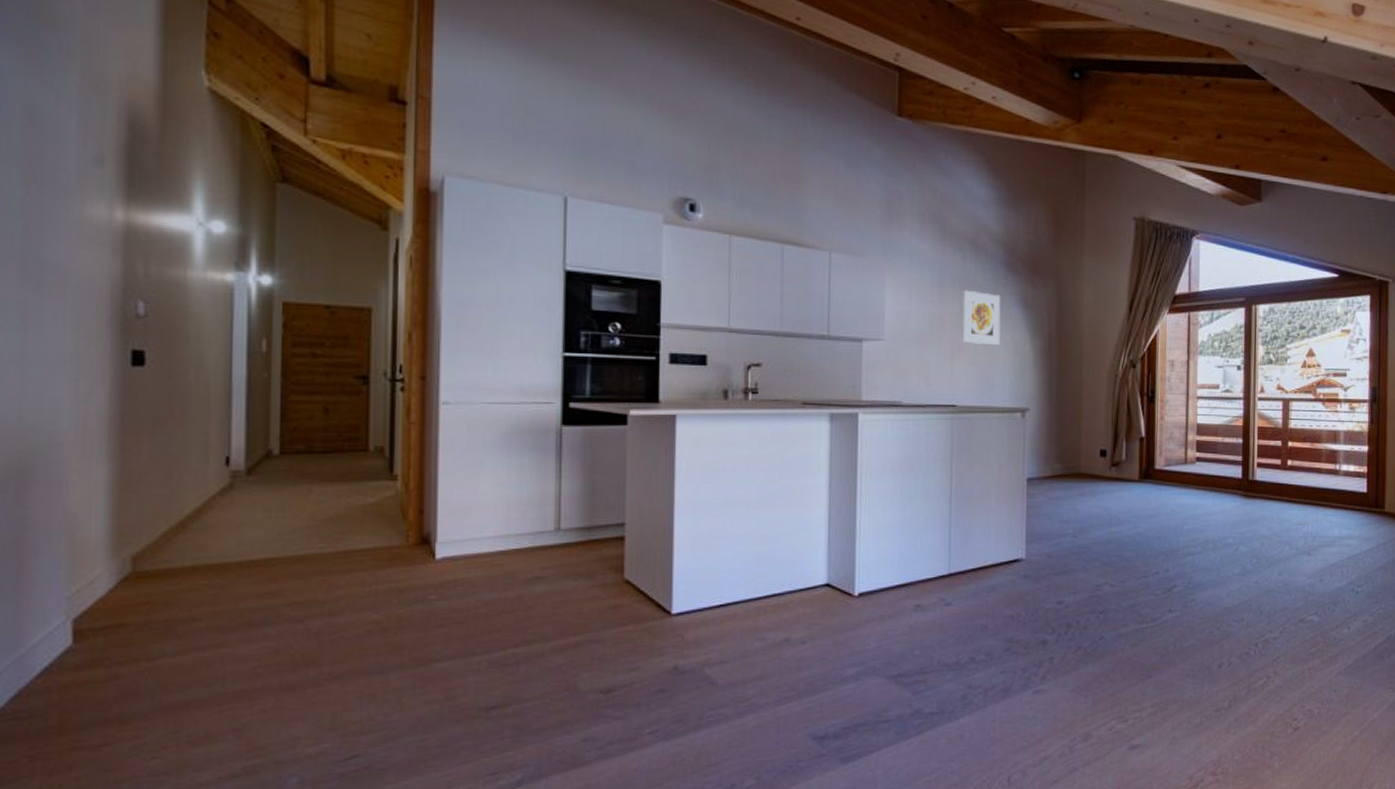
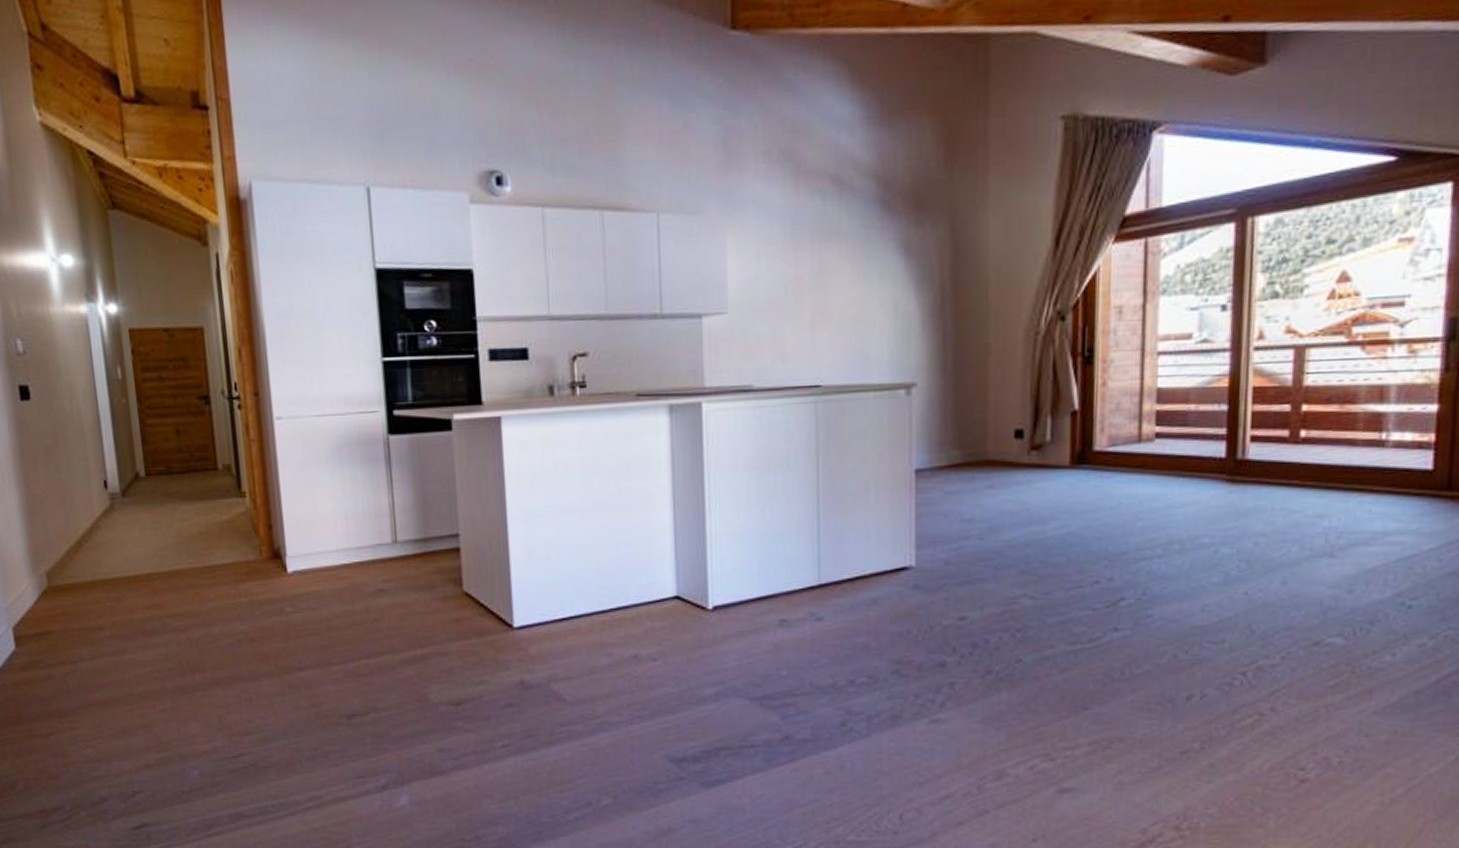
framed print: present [963,290,1001,346] -> none [825,240,875,308]

